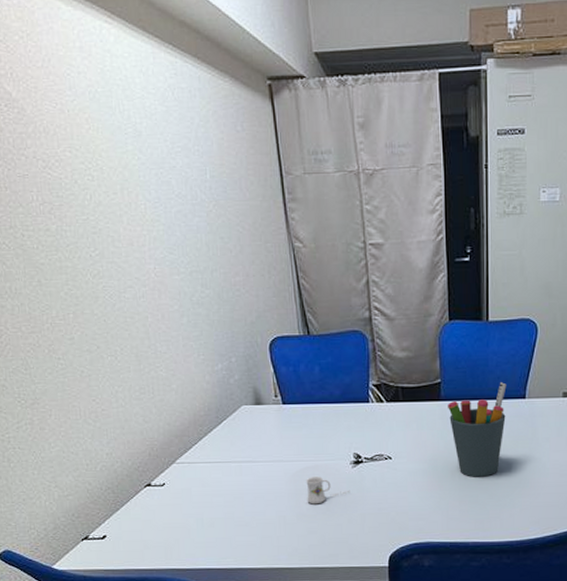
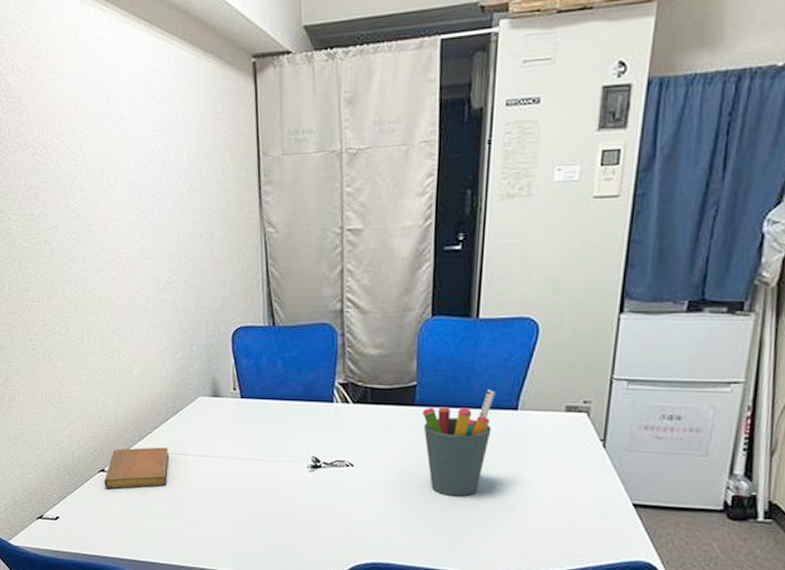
notebook: none [151,457,217,502] -> present [104,447,169,489]
mug: present [306,477,350,505] -> none [258,478,305,508]

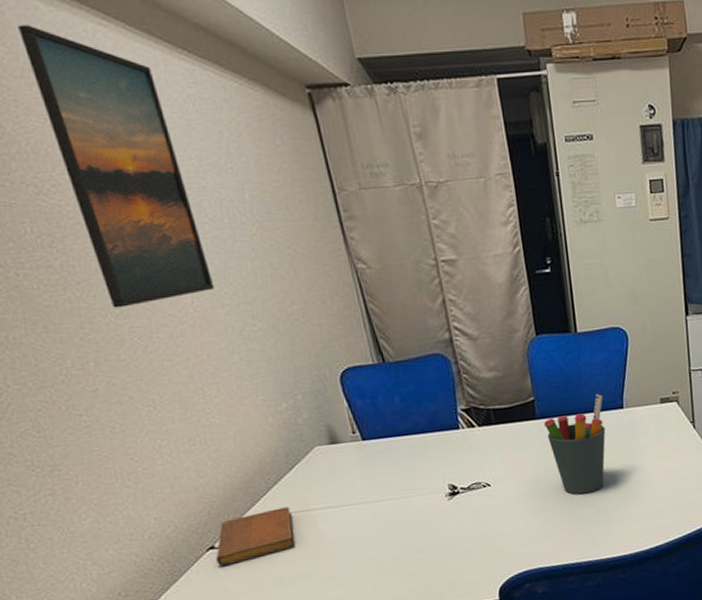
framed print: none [44,14,145,253] -> present [18,24,215,308]

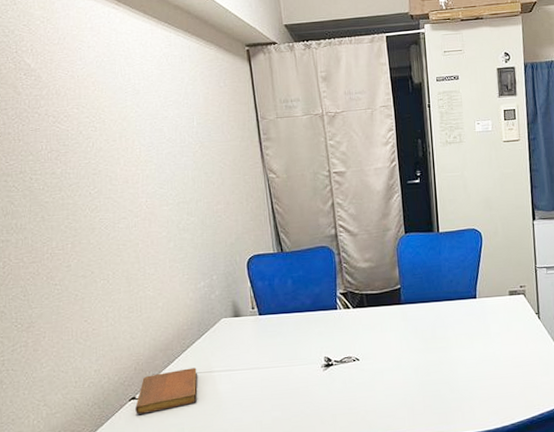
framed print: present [18,24,215,308] -> none [62,10,164,204]
pen holder: present [544,394,606,495] -> none [408,285,460,373]

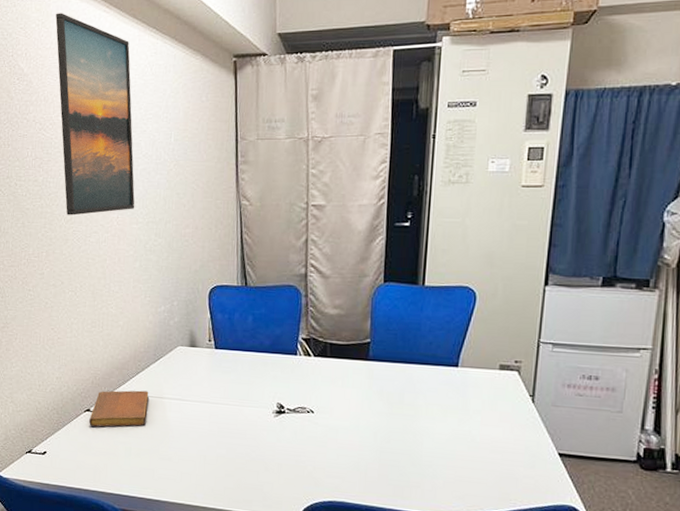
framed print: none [62,10,164,204] -> present [55,13,135,216]

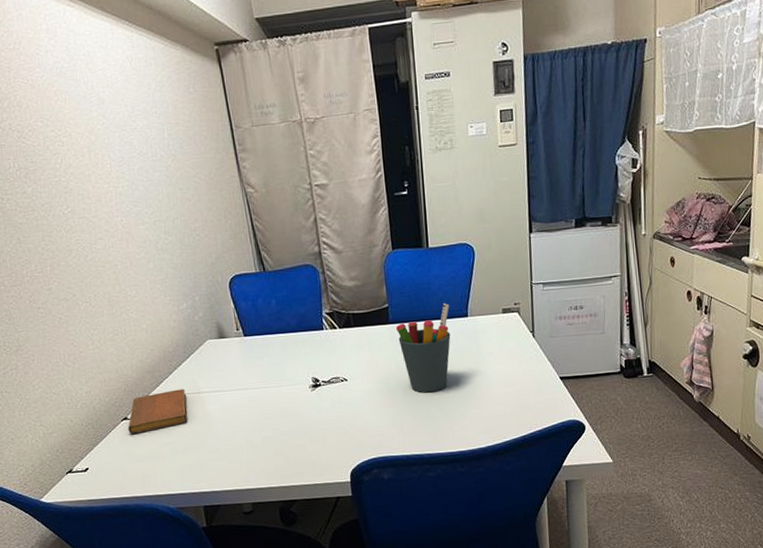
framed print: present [55,13,135,216] -> none [14,9,139,225]
pen holder: none [375,348,439,443] -> present [396,303,451,393]

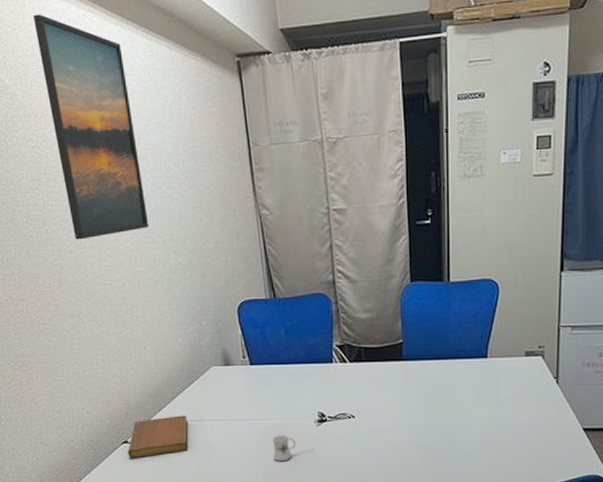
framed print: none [14,9,139,225] -> present [33,14,149,240]
mug: none [269,401,311,428] -> present [272,435,315,462]
pen holder: present [396,303,451,393] -> none [410,342,468,436]

